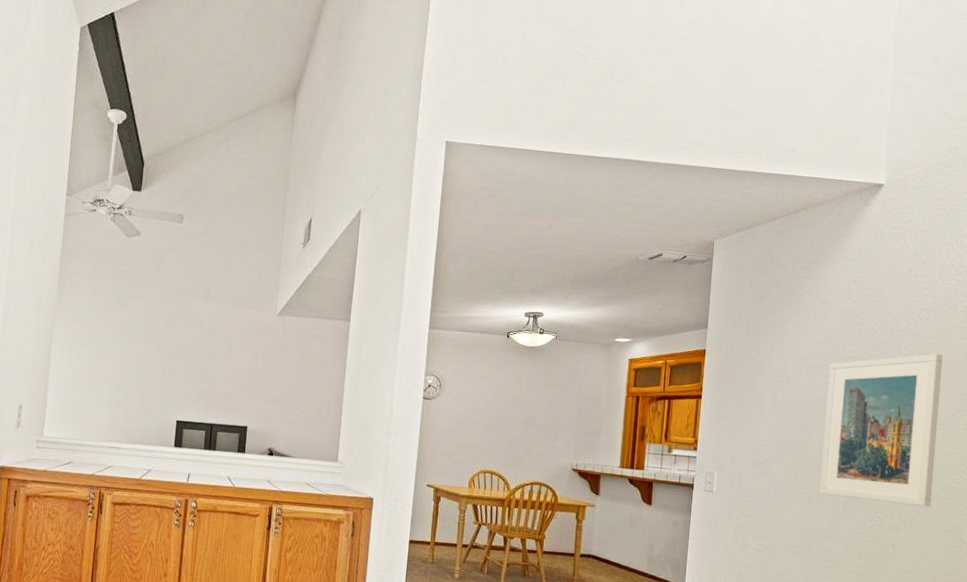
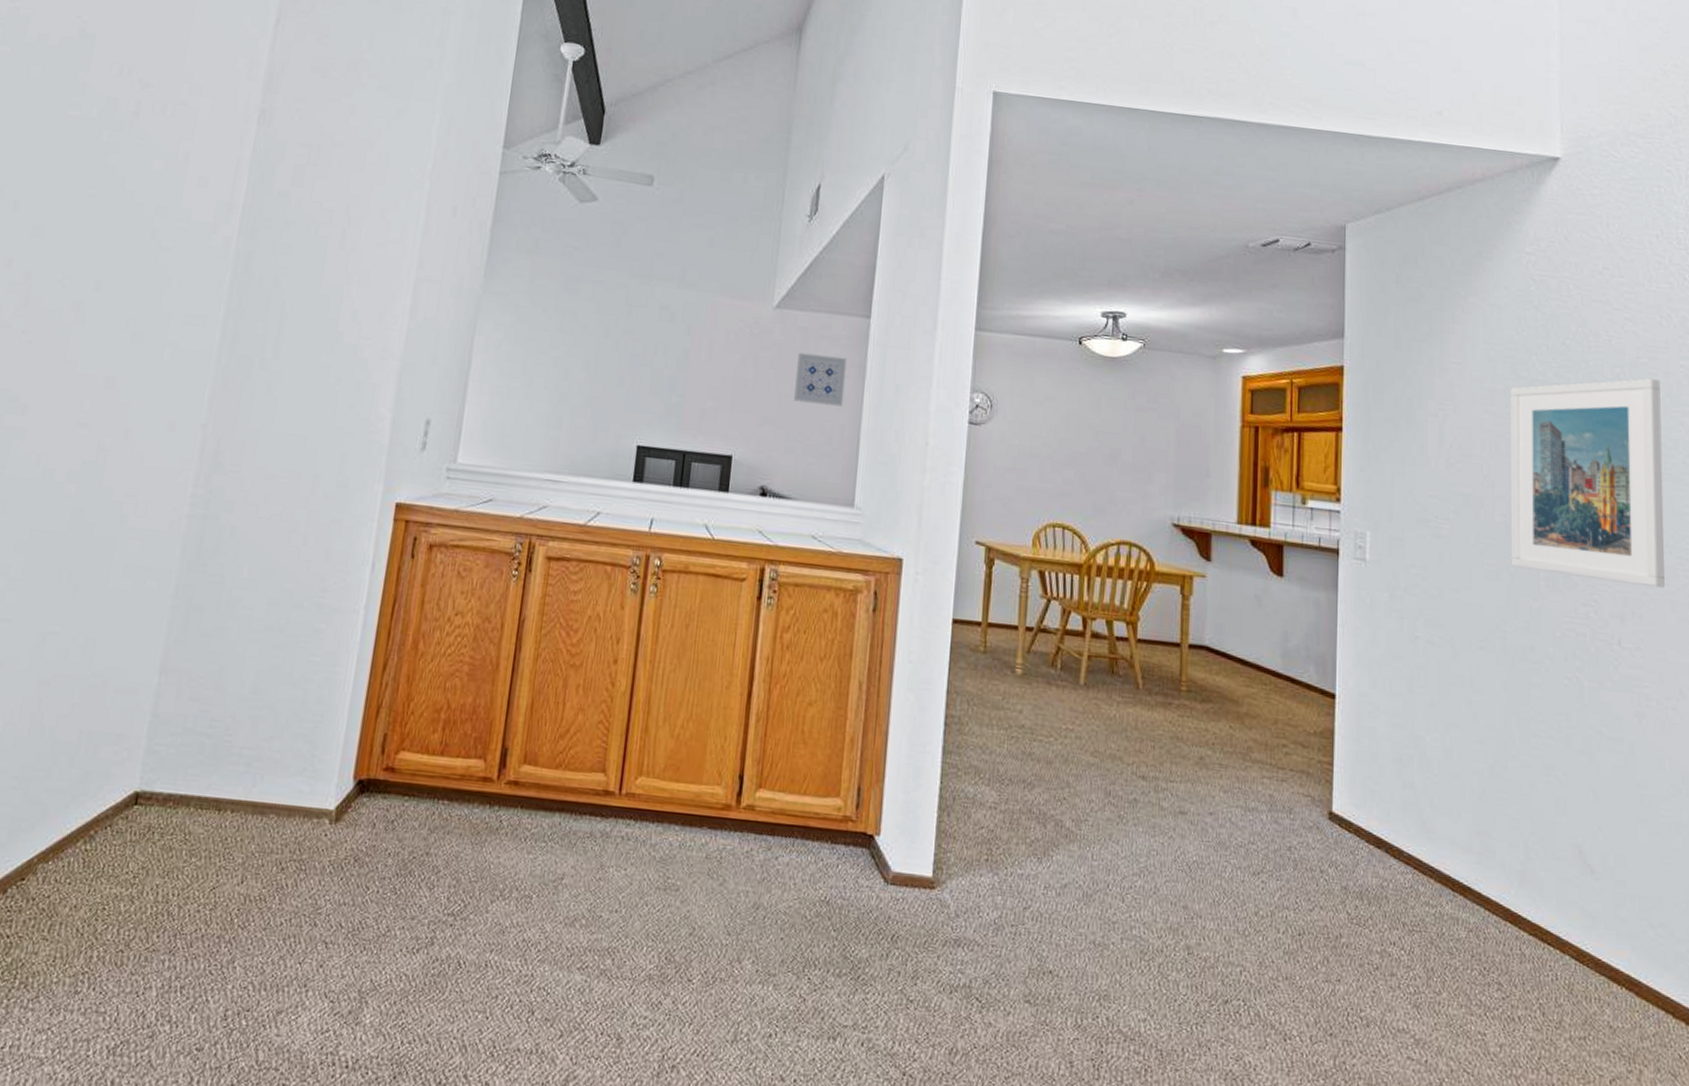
wall art: none [293,348,332,388] -> present [794,352,847,407]

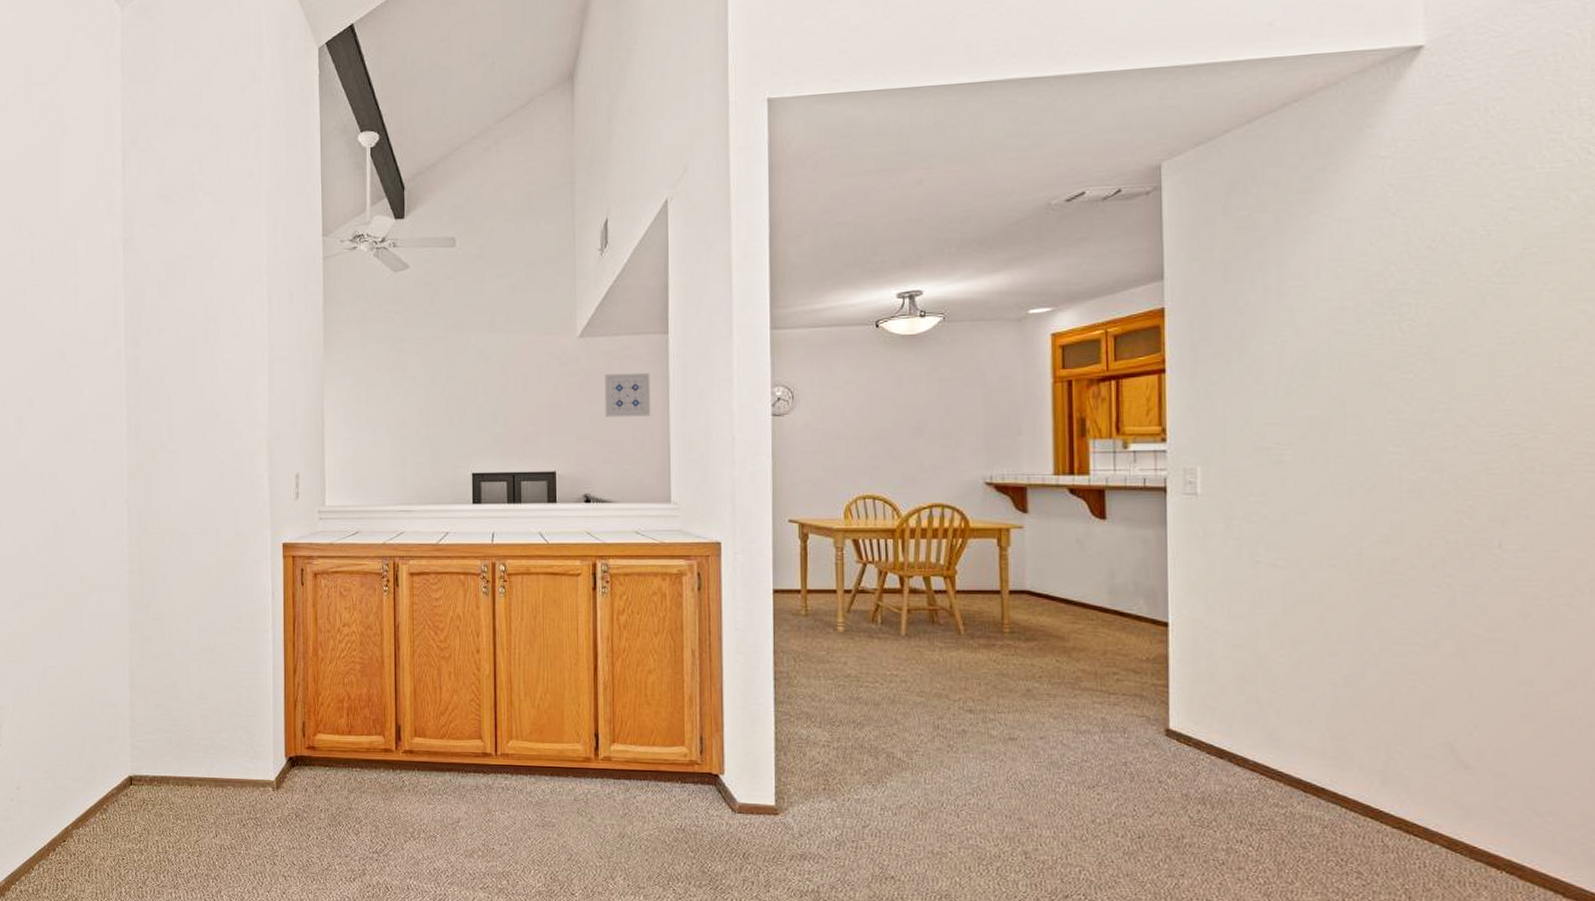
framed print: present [1510,378,1665,589] -> none [1364,267,1558,486]

